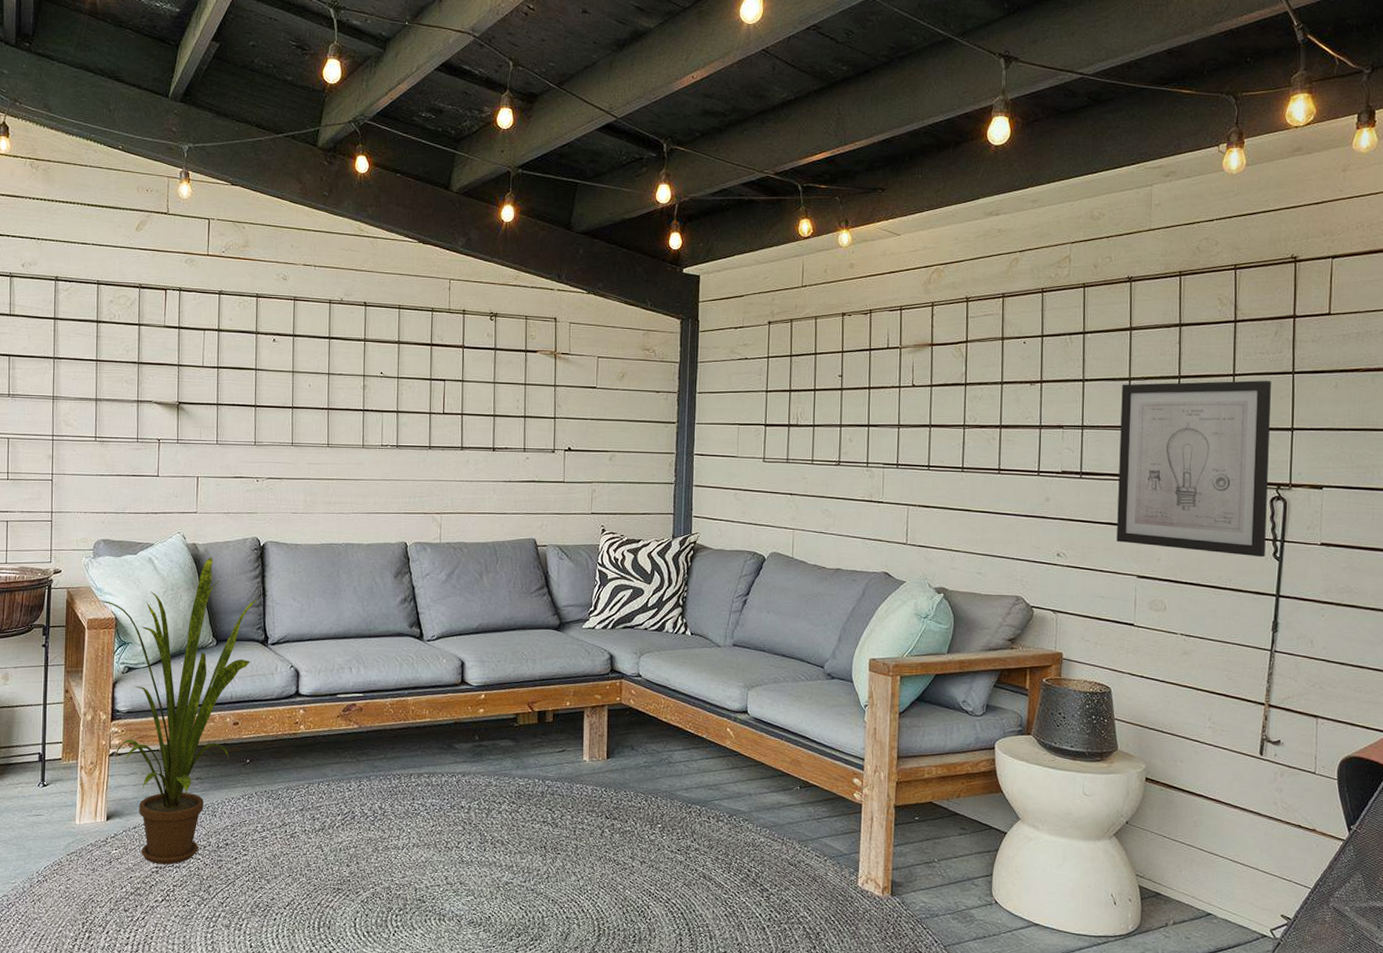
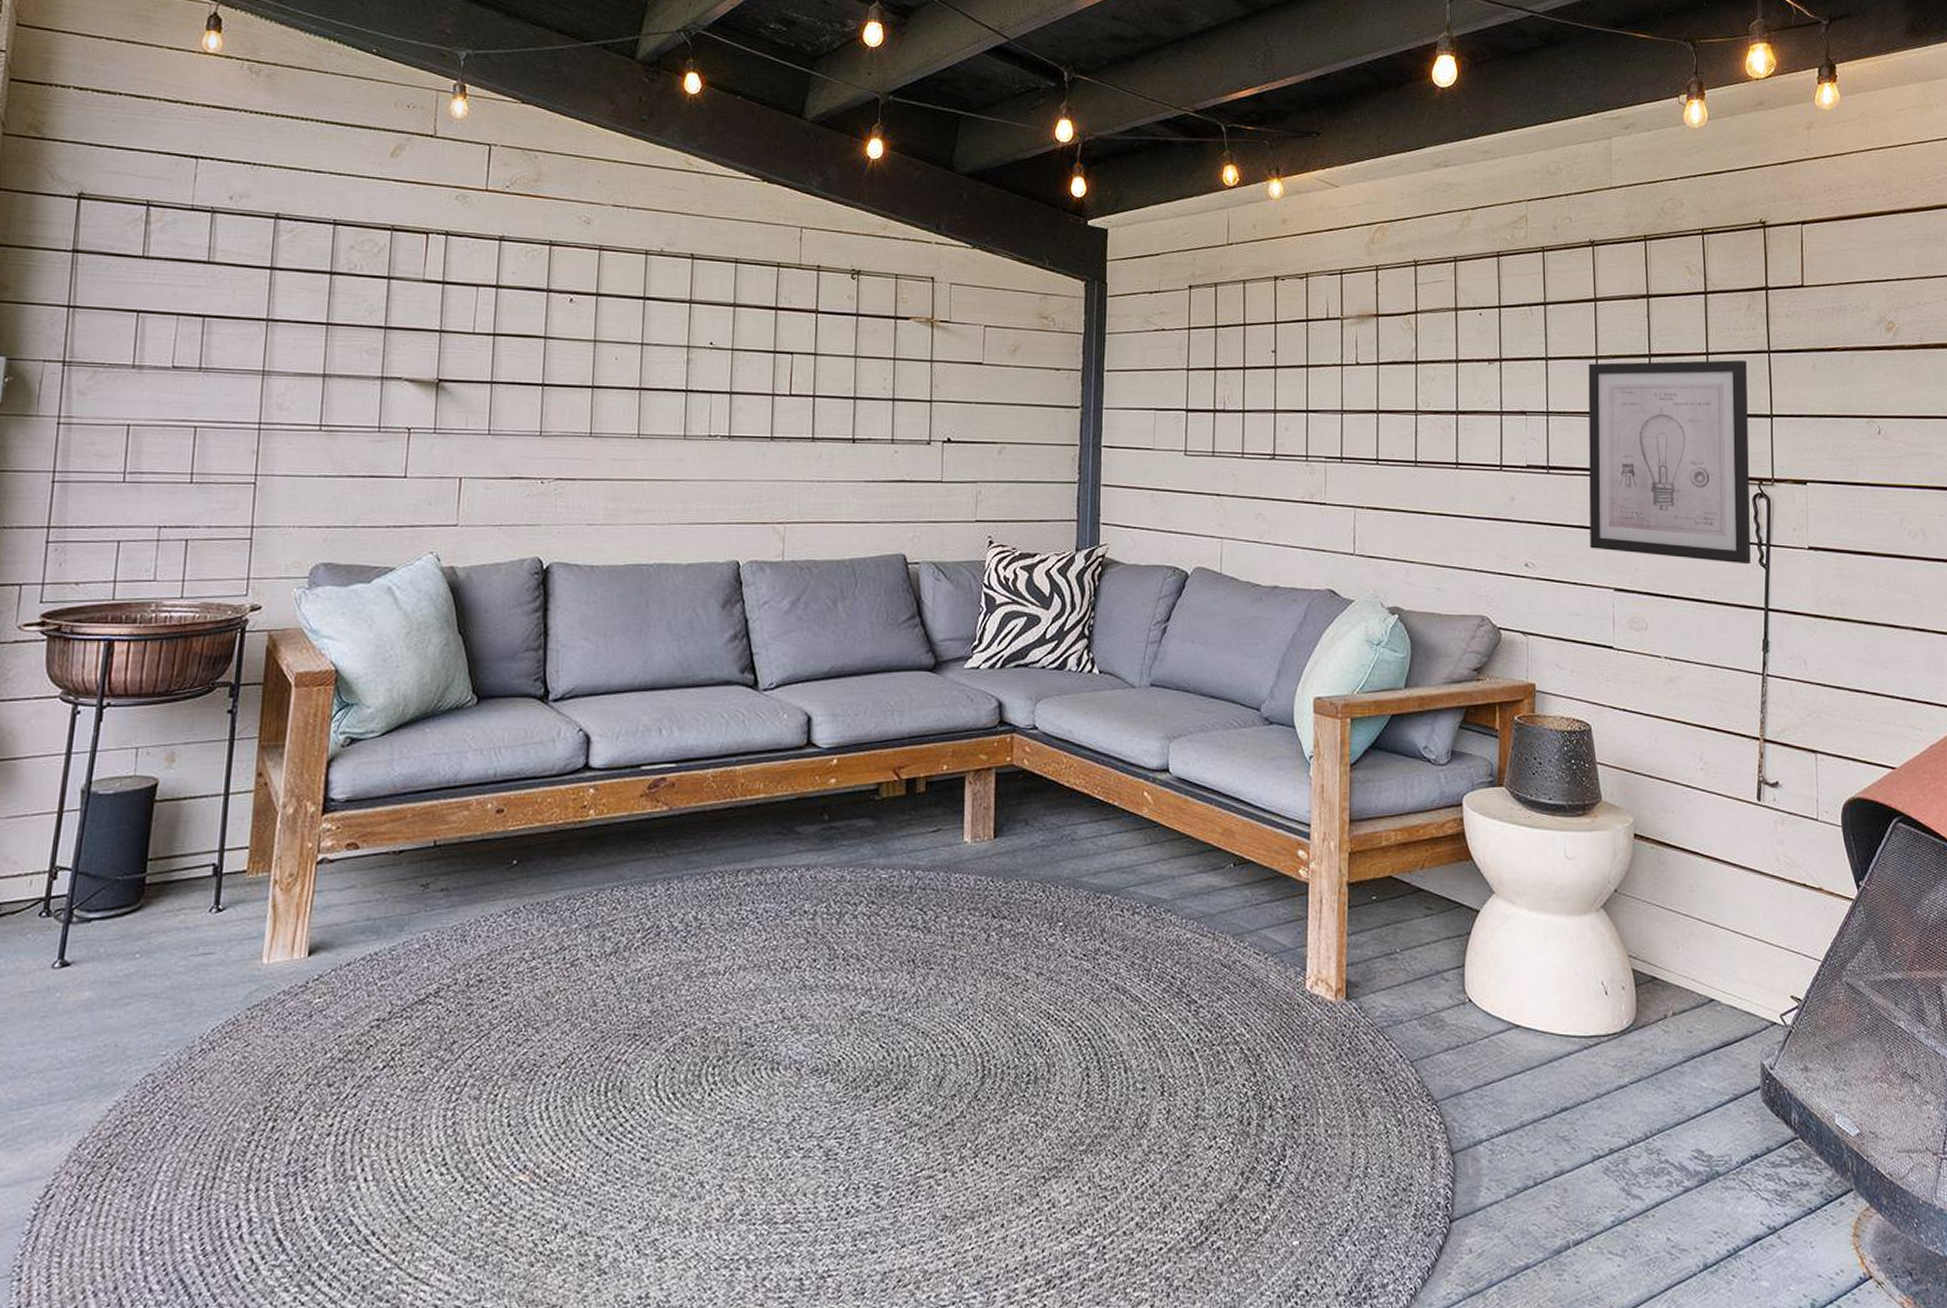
house plant: present [101,557,260,865] -> none [316,585,540,1015]

